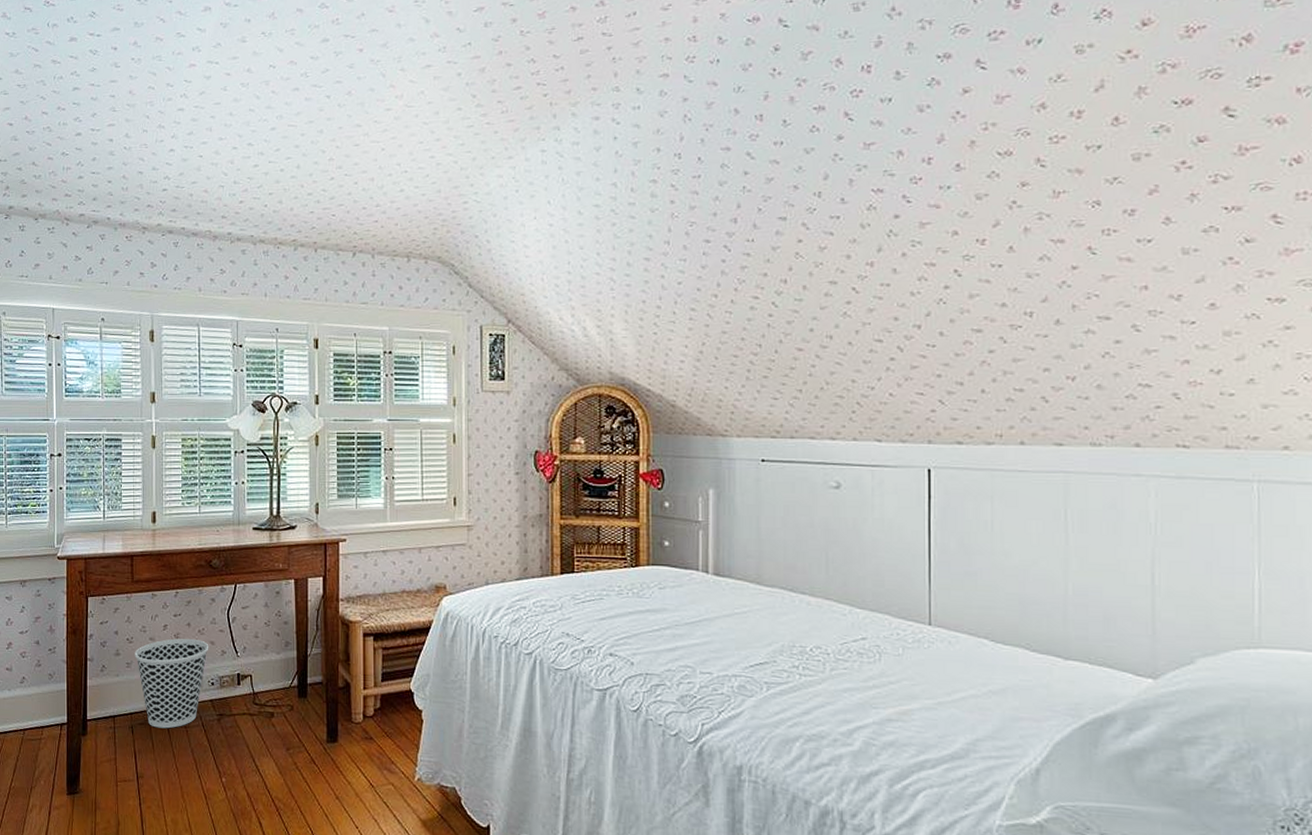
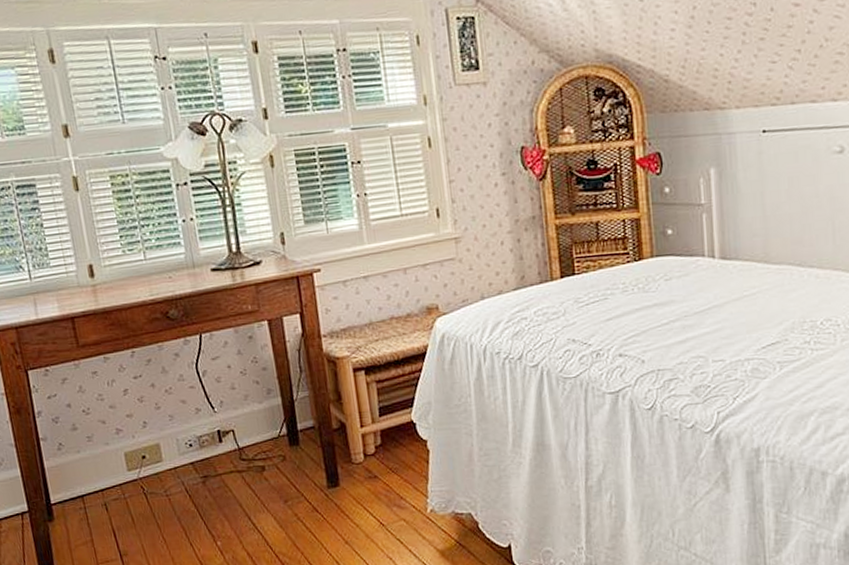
wastebasket: present [134,638,209,729] -> none [94,400,181,501]

